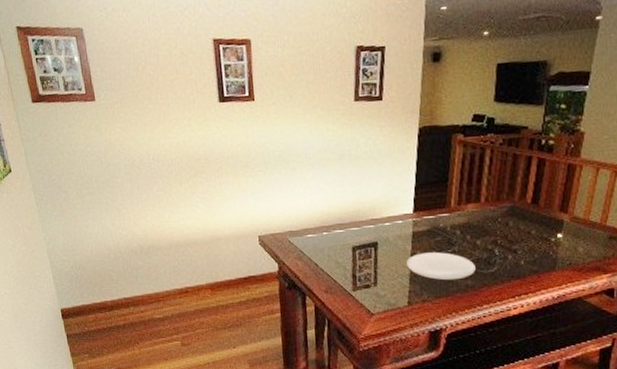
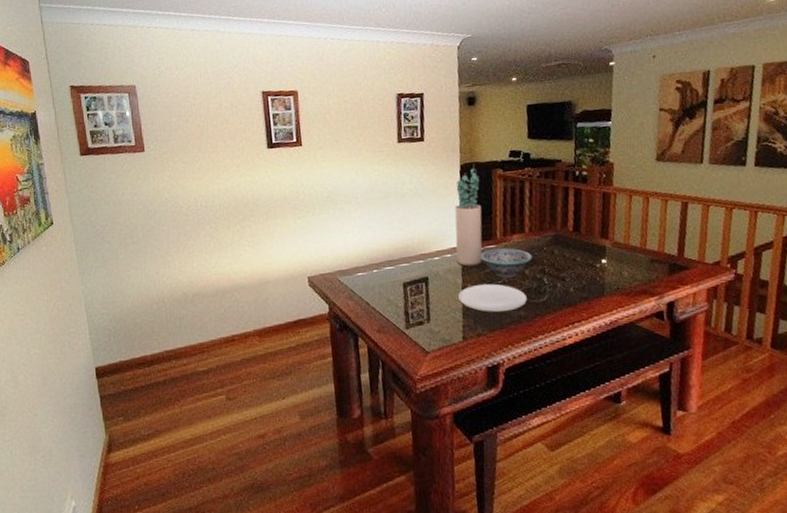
vase: none [407,127,439,234] -> present [454,163,483,267]
decorative bowl: none [432,216,486,247] -> present [480,248,533,278]

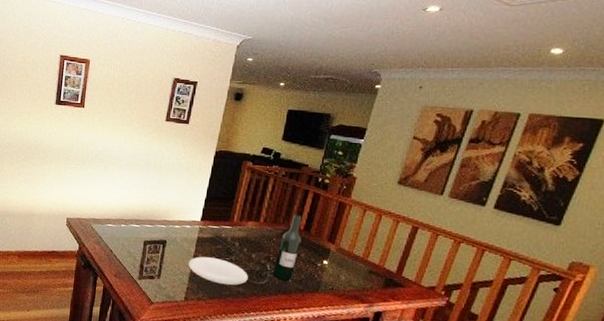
vase: present [454,163,483,267] -> none [194,152,231,241]
decorative bowl: present [480,248,533,278] -> none [215,229,262,258]
wine bottle: none [551,216,574,292] -> present [273,215,302,281]

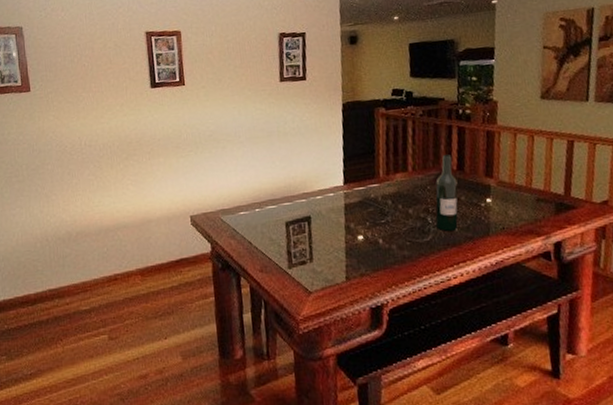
plate: present [188,256,248,286] -> none [341,223,411,252]

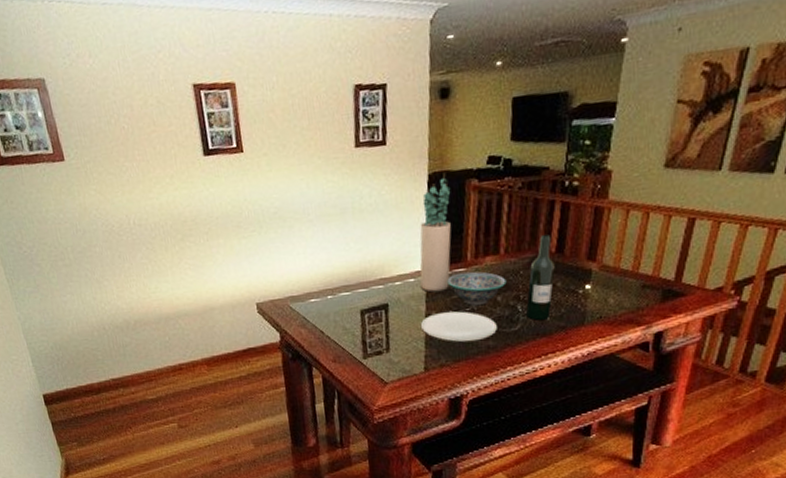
vase: none [337,102,366,206] -> present [419,172,452,293]
plate: none [341,223,411,252] -> present [421,311,497,342]
decorative bowl: none [363,187,416,218] -> present [447,271,507,305]

